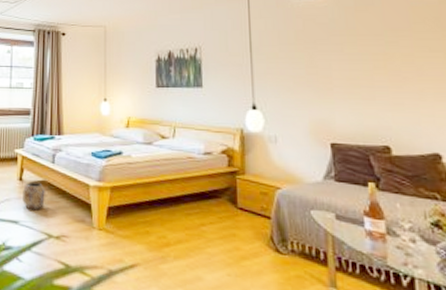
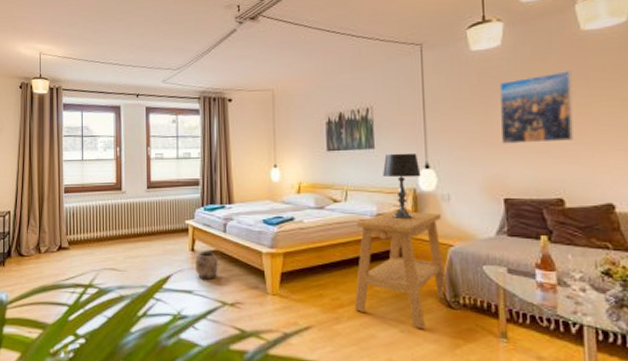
side table: none [181,150,275,274] -> present [354,211,447,330]
table lamp: none [211,93,248,160] -> present [383,153,421,220]
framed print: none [324,22,398,90] -> present [500,71,574,144]

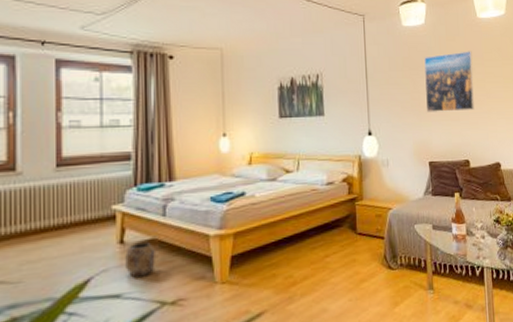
side table: present [354,211,447,330] -> none [307,178,387,295]
table lamp: present [383,153,421,220] -> none [332,120,365,187]

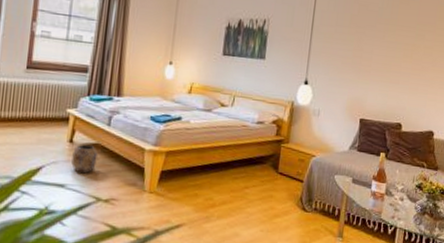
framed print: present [424,51,474,112] -> none [366,16,425,76]

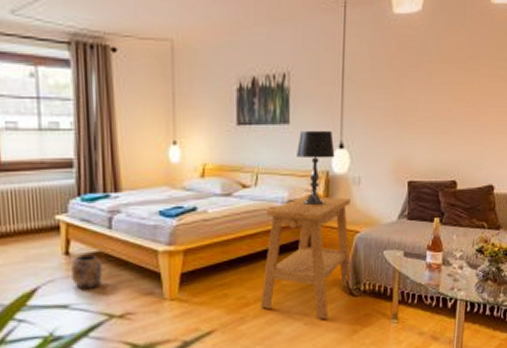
side table: none [224,120,310,229] -> present [260,196,351,320]
table lamp: none [269,66,301,130] -> present [297,130,335,206]

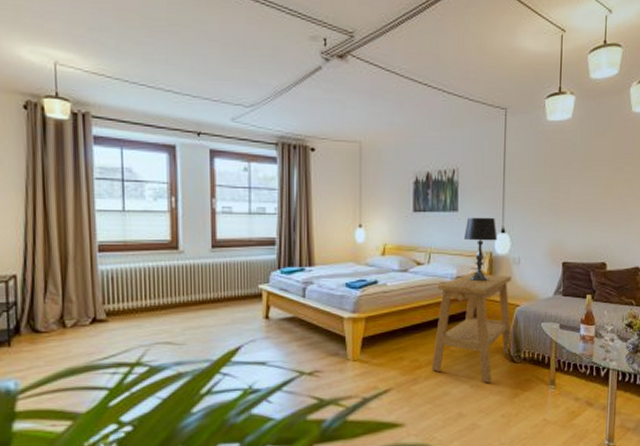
planter: present [71,254,102,290] -> none [270,319,296,349]

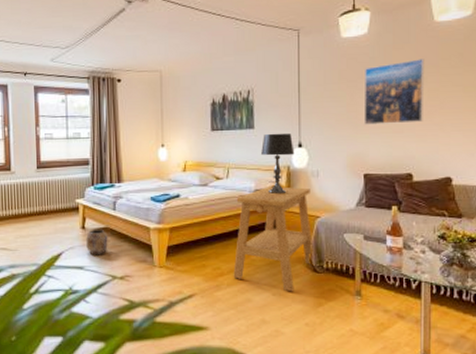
planter: none [270,319,296,349] -> present [86,229,108,255]
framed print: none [564,148,622,212] -> present [364,59,425,125]

